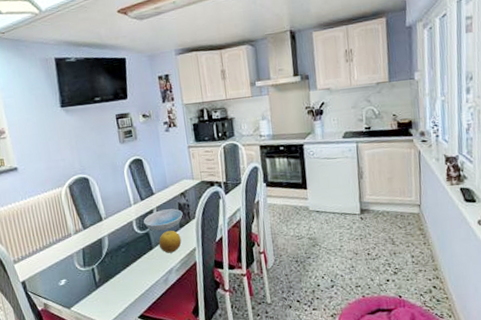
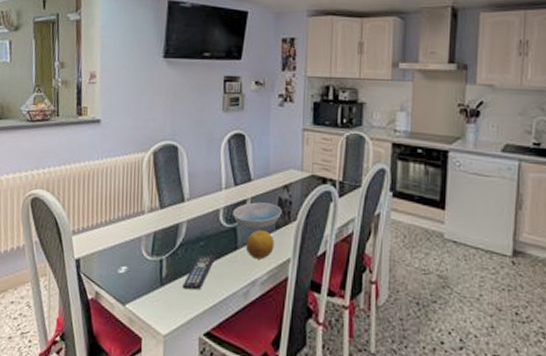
remote control: none [114,256,137,287] -> present [182,254,216,290]

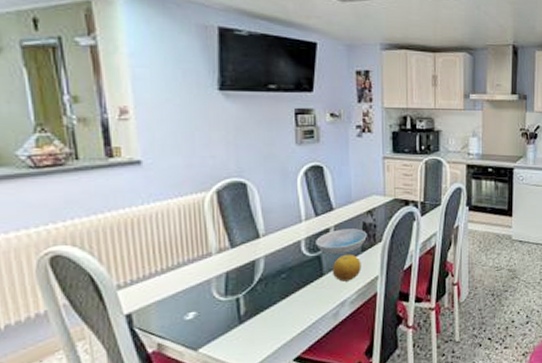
remote control: present [182,254,216,290] -> none [265,284,301,322]

